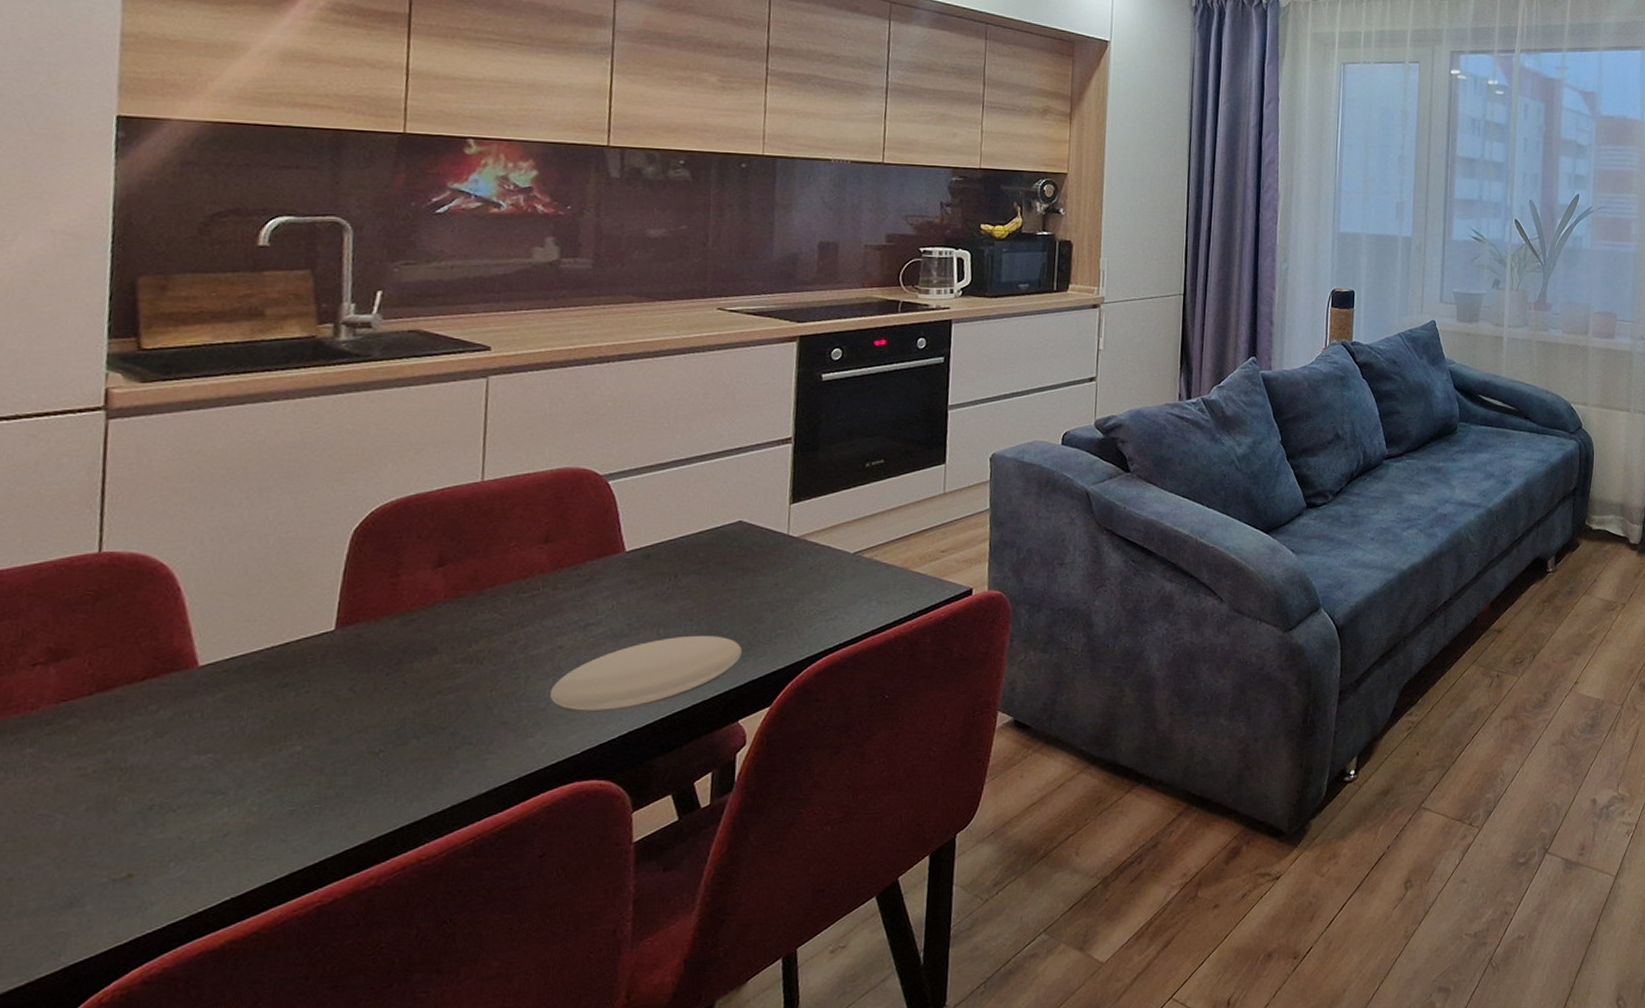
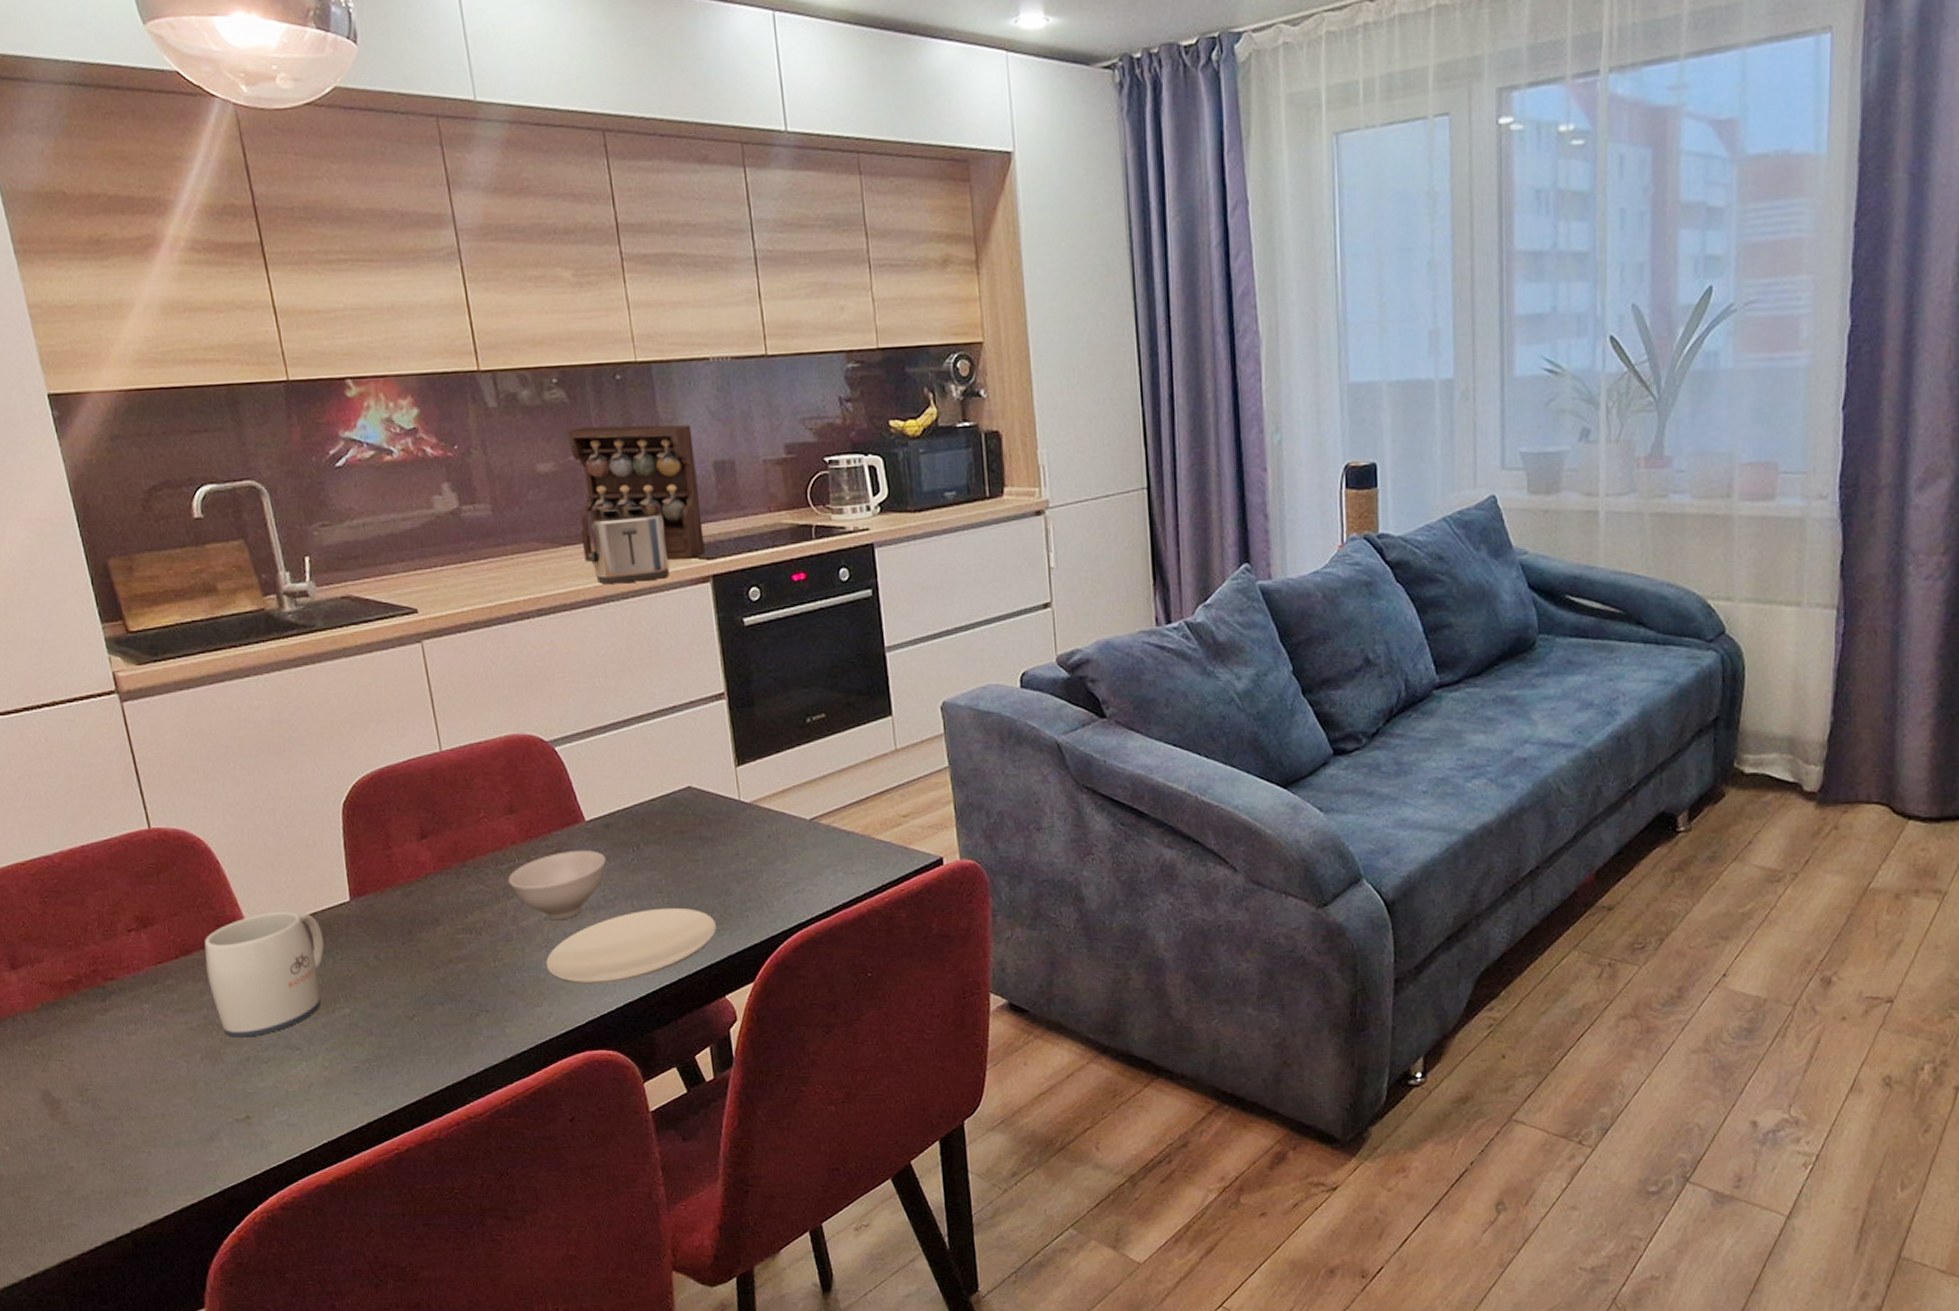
mug: none [124,641,291,783] -> present [204,910,325,1038]
bowl: none [526,580,640,649] -> present [508,850,607,921]
spice rack: none [677,203,804,322] -> present [566,424,705,562]
toaster: none [682,271,763,338] -> present [586,503,670,585]

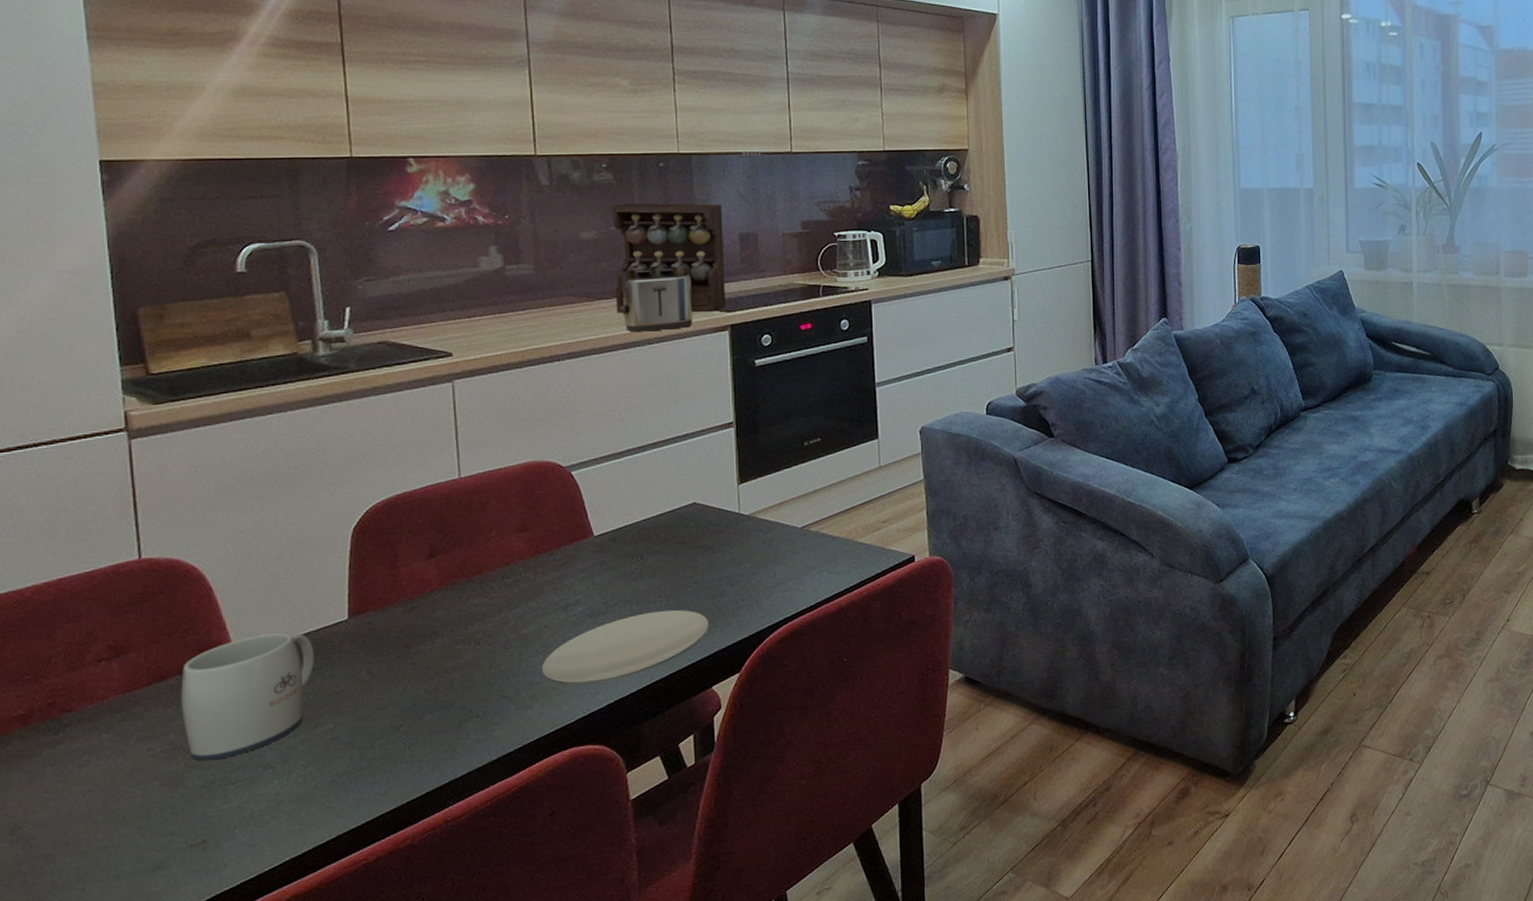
bowl: present [508,850,607,921] -> none [512,562,611,628]

